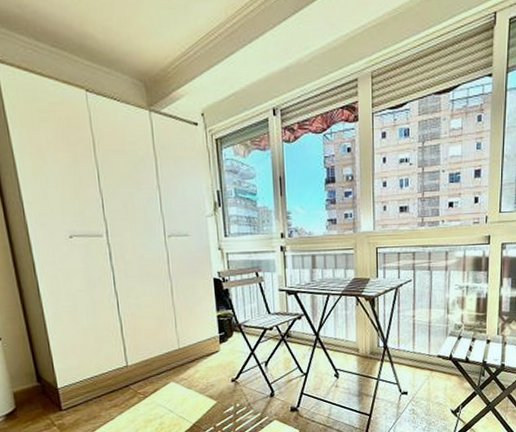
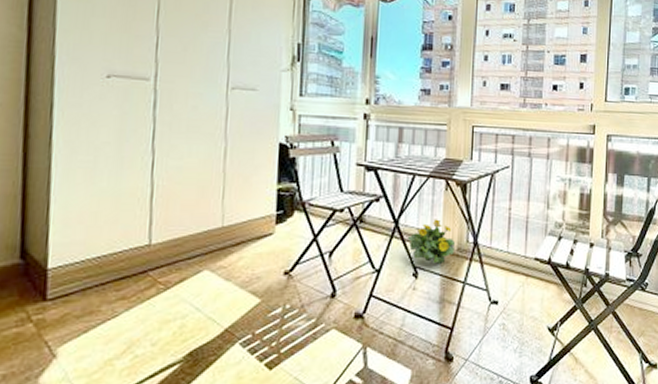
flowering plant: none [327,329,368,367] -> present [407,219,456,265]

